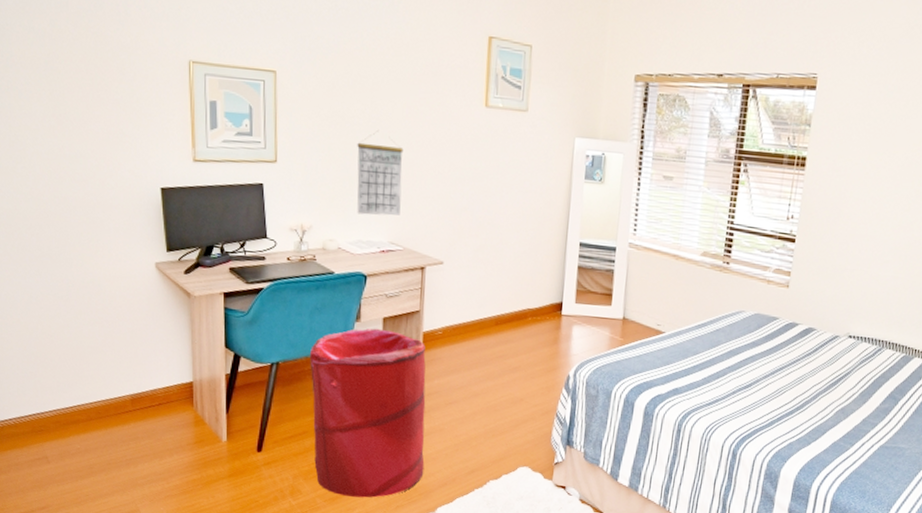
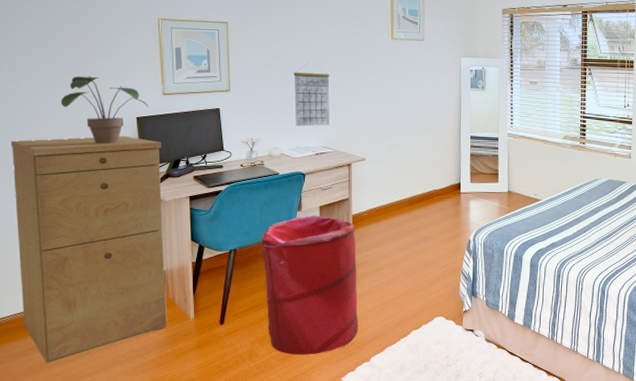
filing cabinet: none [10,206,195,479] -> present [11,135,167,364]
potted plant: none [69,130,176,220] -> present [60,76,149,145]

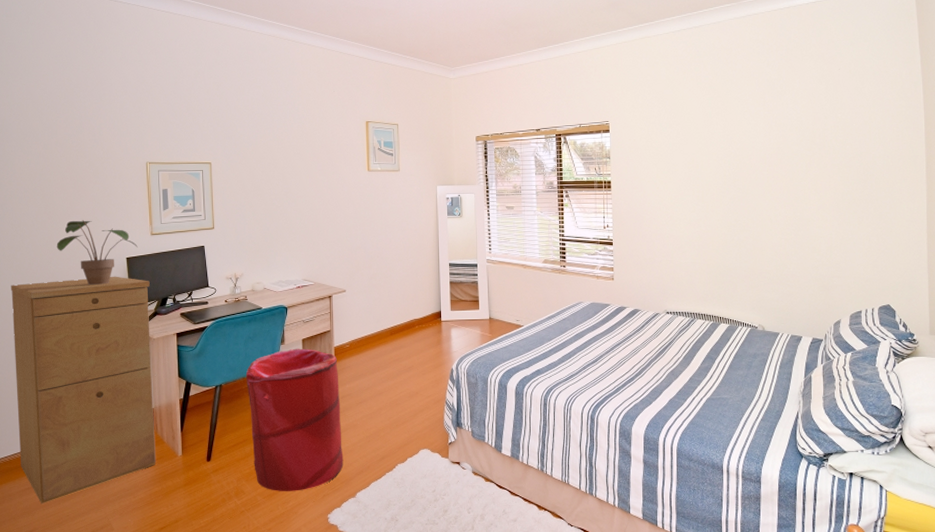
calendar: present [293,62,330,127] -> none [274,197,310,261]

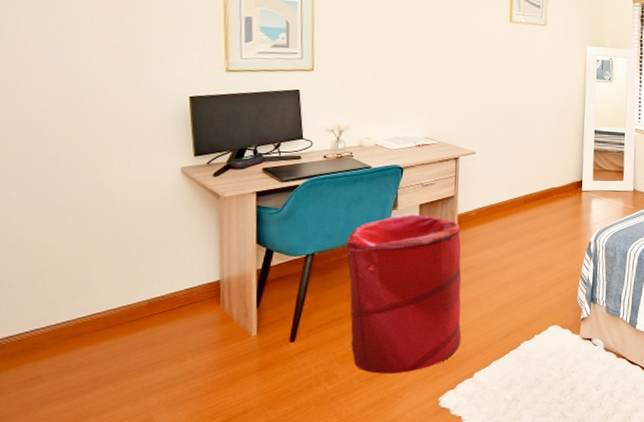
filing cabinet: present [10,276,156,504] -> none [9,118,222,399]
potted plant: present [56,220,138,286] -> none [84,43,207,128]

